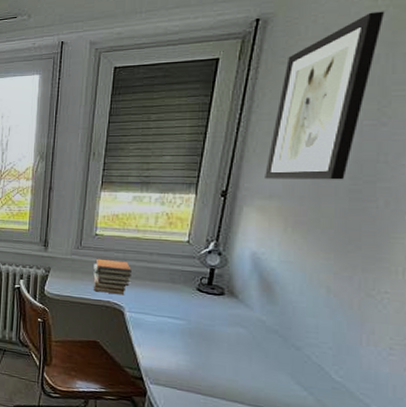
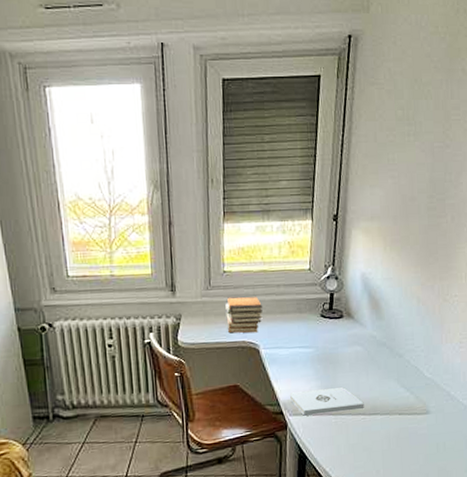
notepad: none [152,361,243,397] -> present [289,387,364,416]
wall art: present [265,11,385,180] -> none [366,38,444,201]

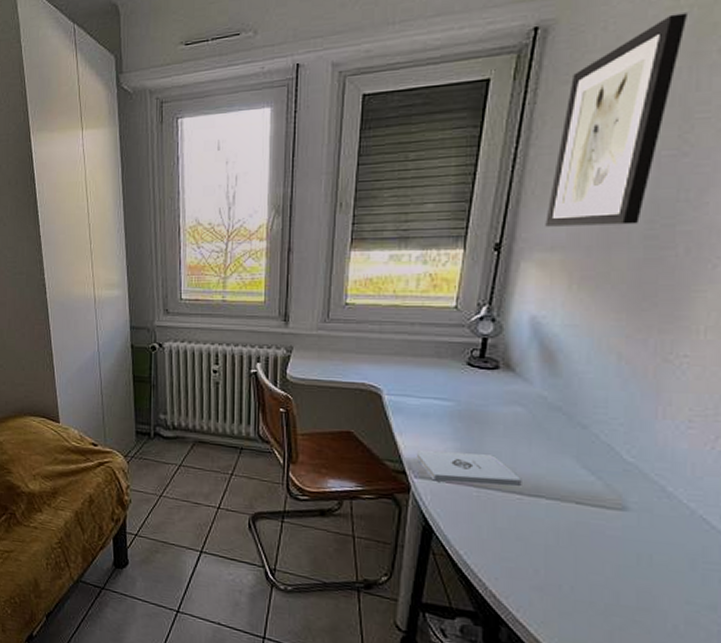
book stack: present [225,295,263,333] -> none [344,331,390,375]
wall art: none [366,38,444,201] -> present [545,13,689,227]

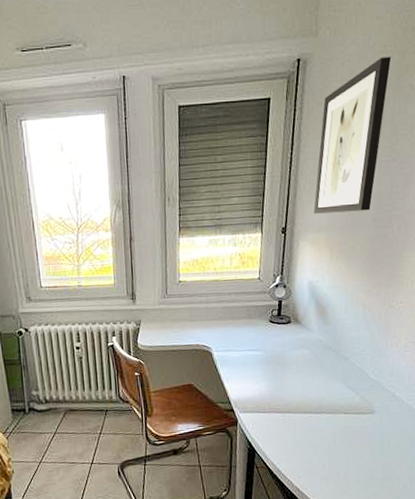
notepad: present [416,451,522,487] -> none [239,387,311,413]

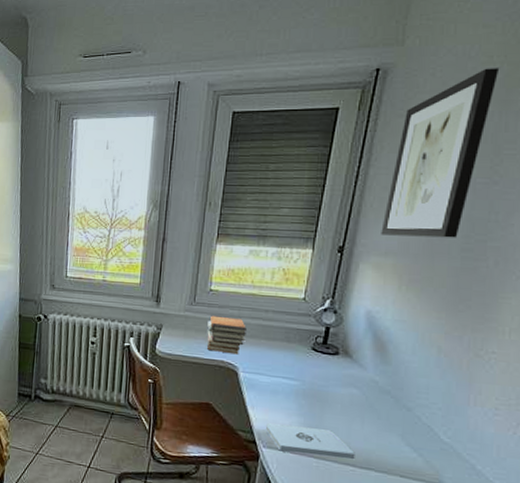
book stack: none [181,303,215,337] -> present [207,314,246,355]
notepad: none [239,387,311,413] -> present [265,423,355,460]

